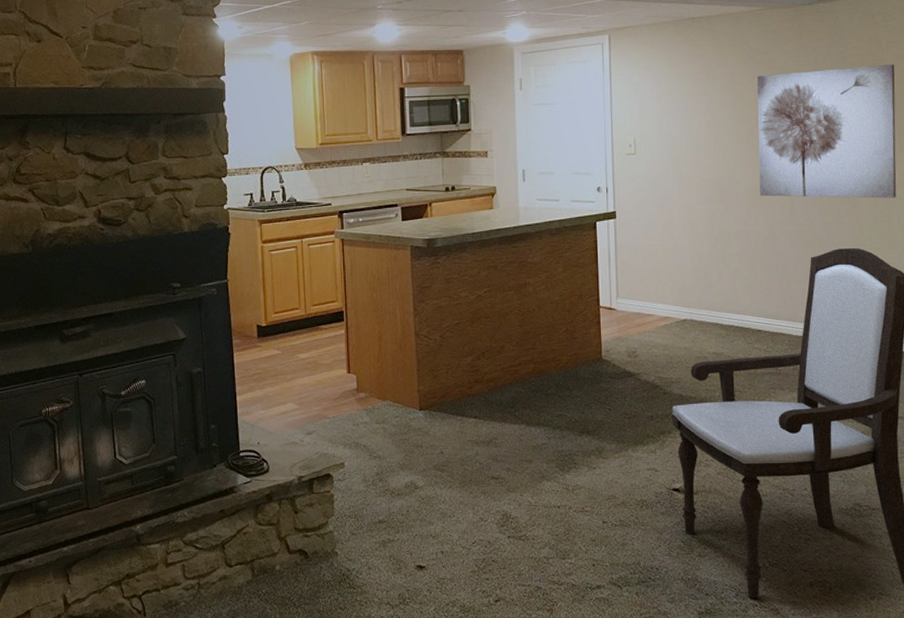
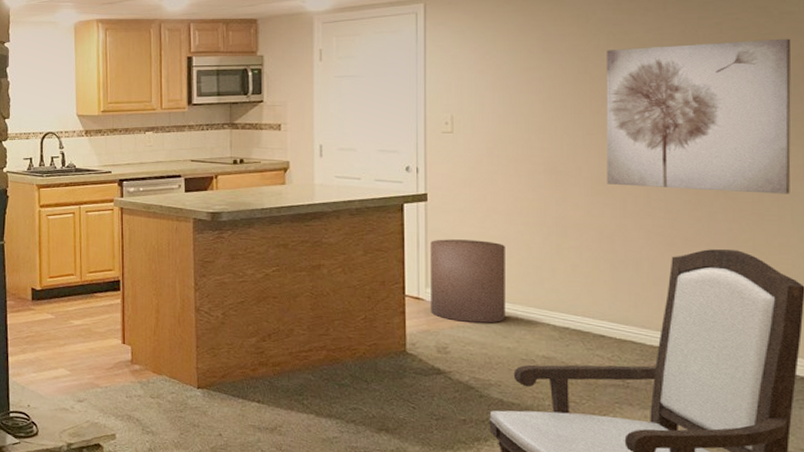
waste bin: none [620,252,683,327] -> present [430,239,506,323]

